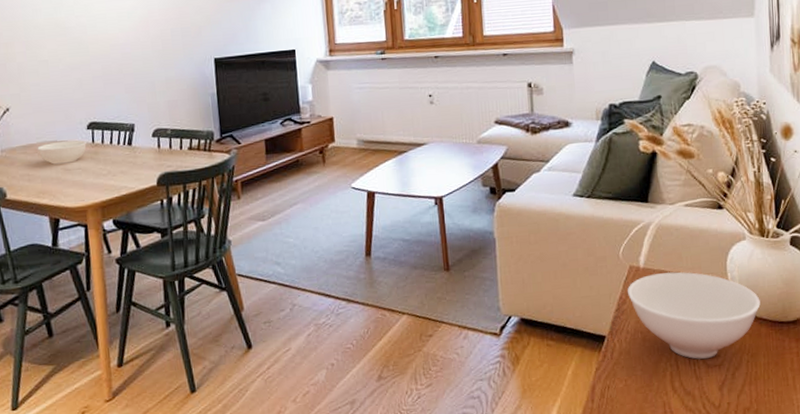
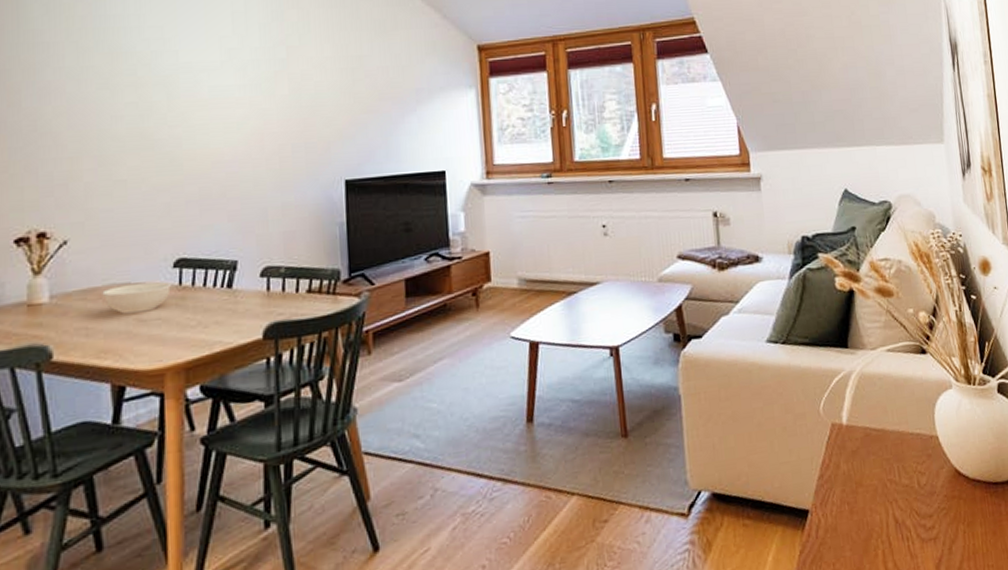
bowl: present [628,271,760,359] -> none [831,427,973,533]

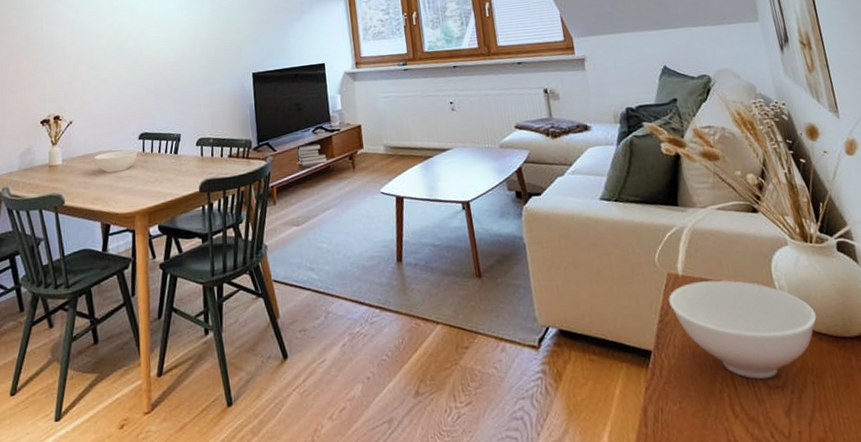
books: none [400,275,444,304] -> present [295,143,328,166]
bowl: none [831,427,973,533] -> present [668,279,817,379]

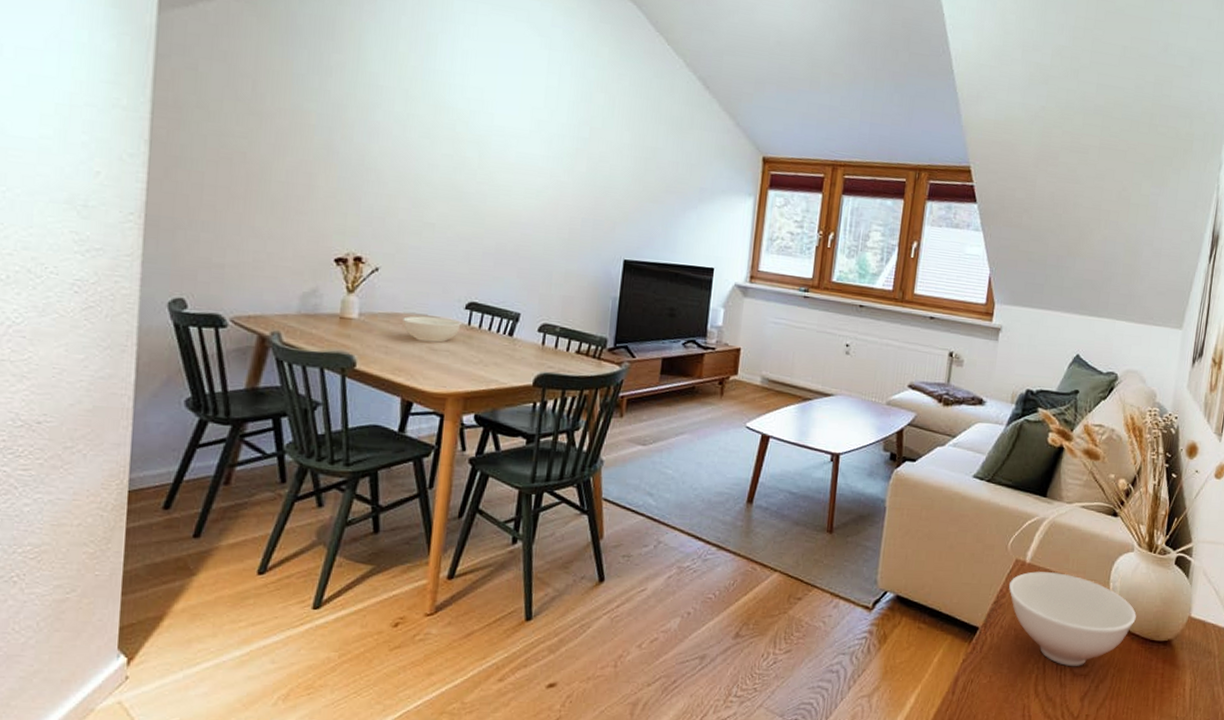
books: present [295,143,328,166] -> none [655,357,694,383]

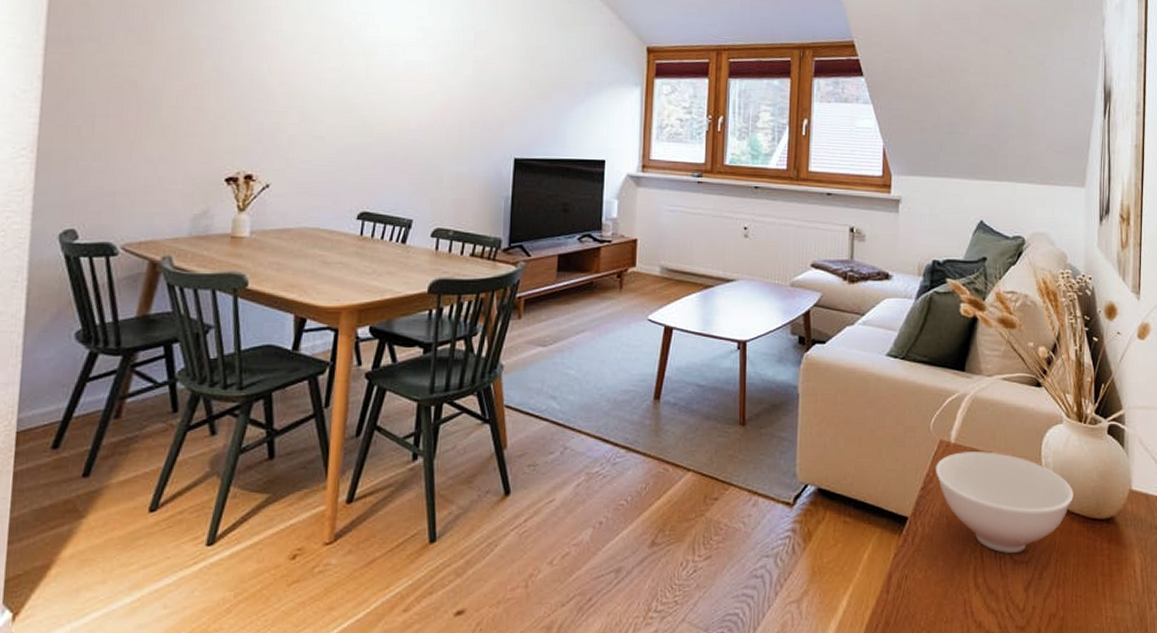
bowl: present [402,316,461,343] -> none [294,229,353,255]

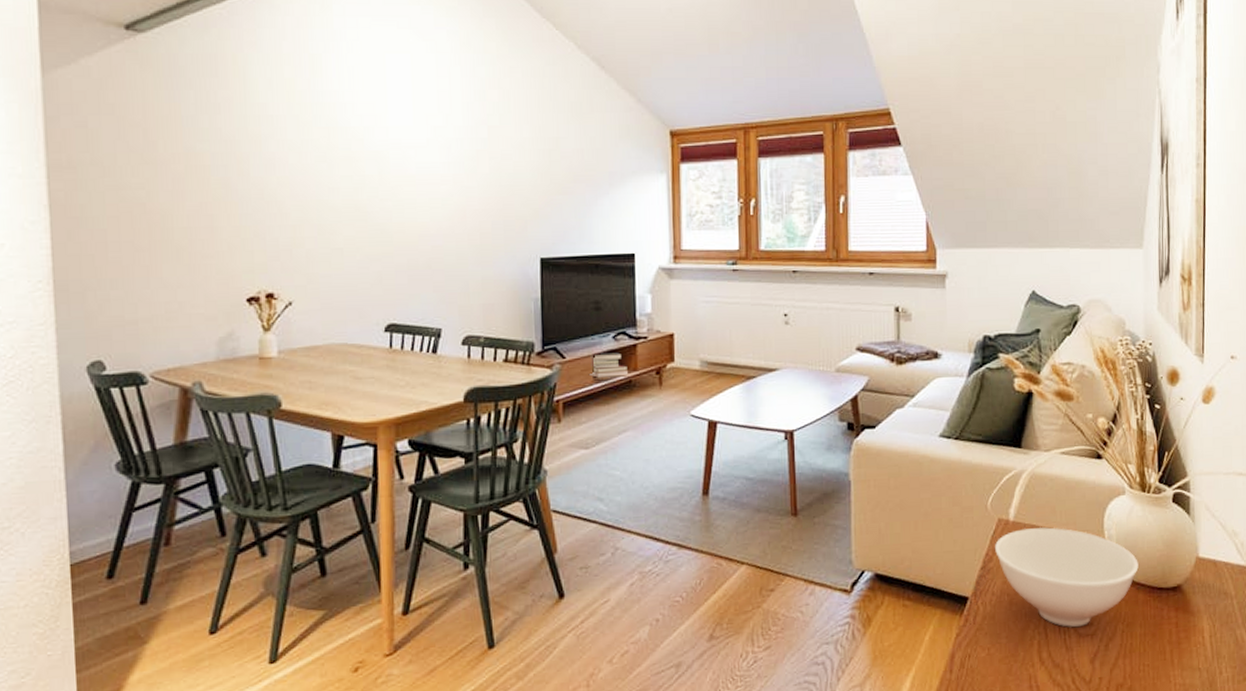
books: none [551,254,591,278] -> present [588,352,629,378]

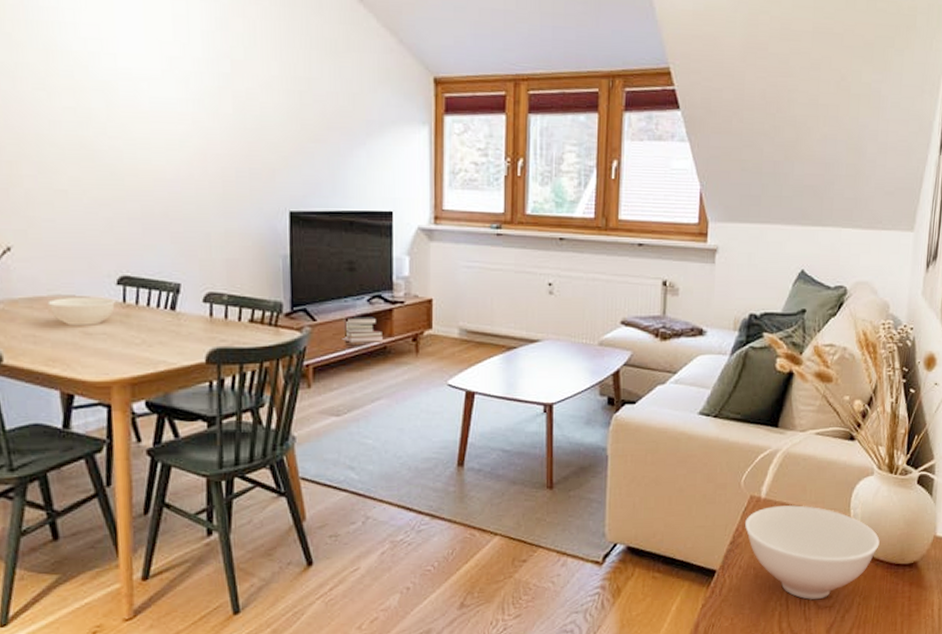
bowl: none [323,343,383,371] -> present [47,296,115,326]

